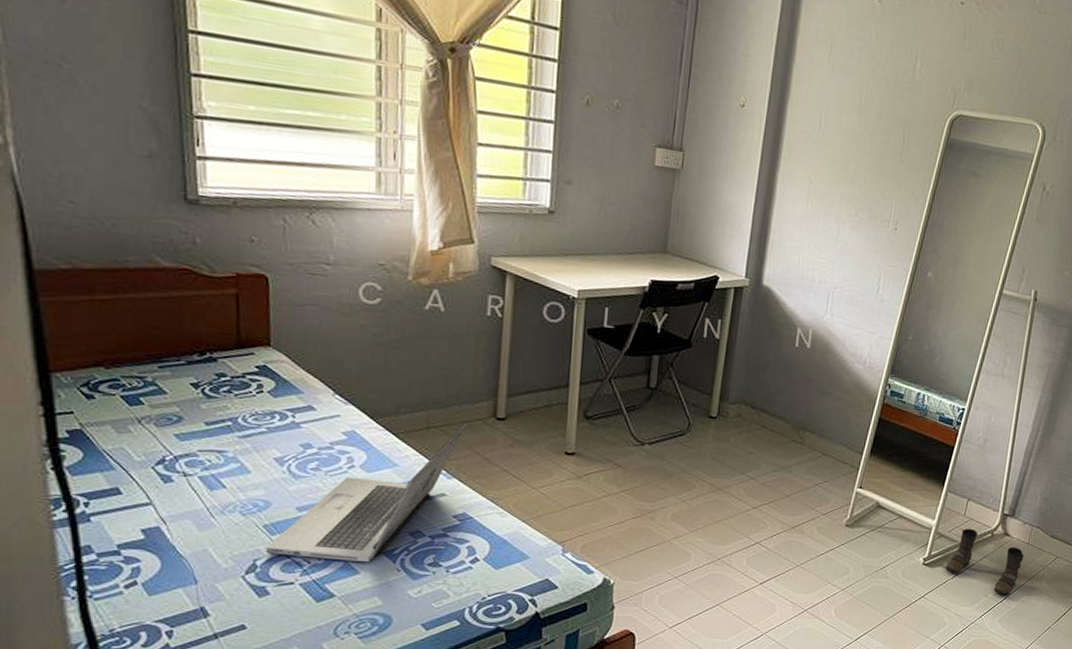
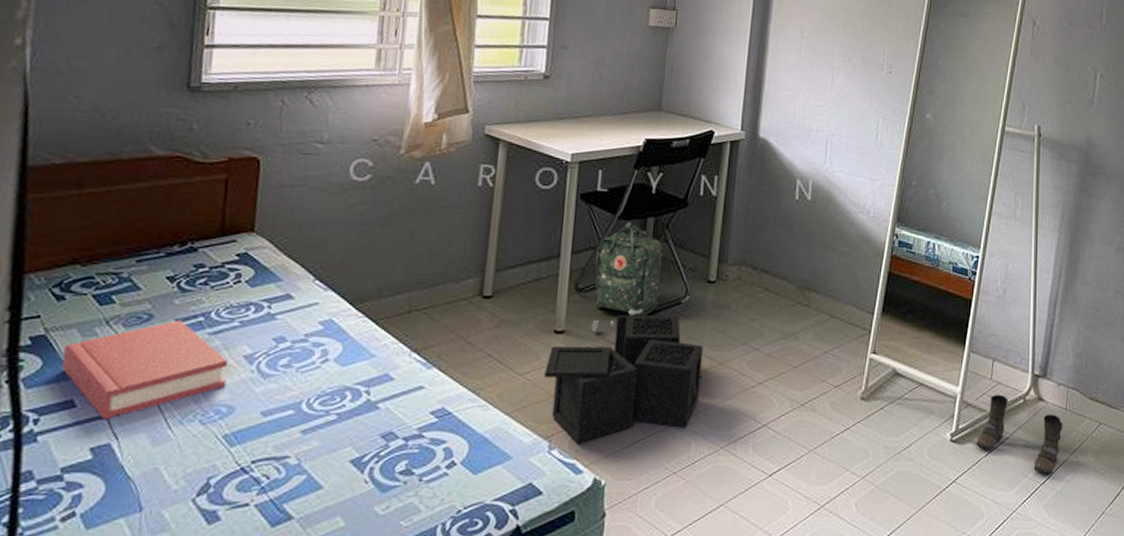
hardback book: none [101,423,260,507] -> present [62,320,229,420]
laptop: present [265,422,468,563] -> none [221,303,452,475]
storage bin: none [557,442,704,549] -> present [544,315,703,444]
backpack: none [600,358,693,455] -> present [591,222,691,332]

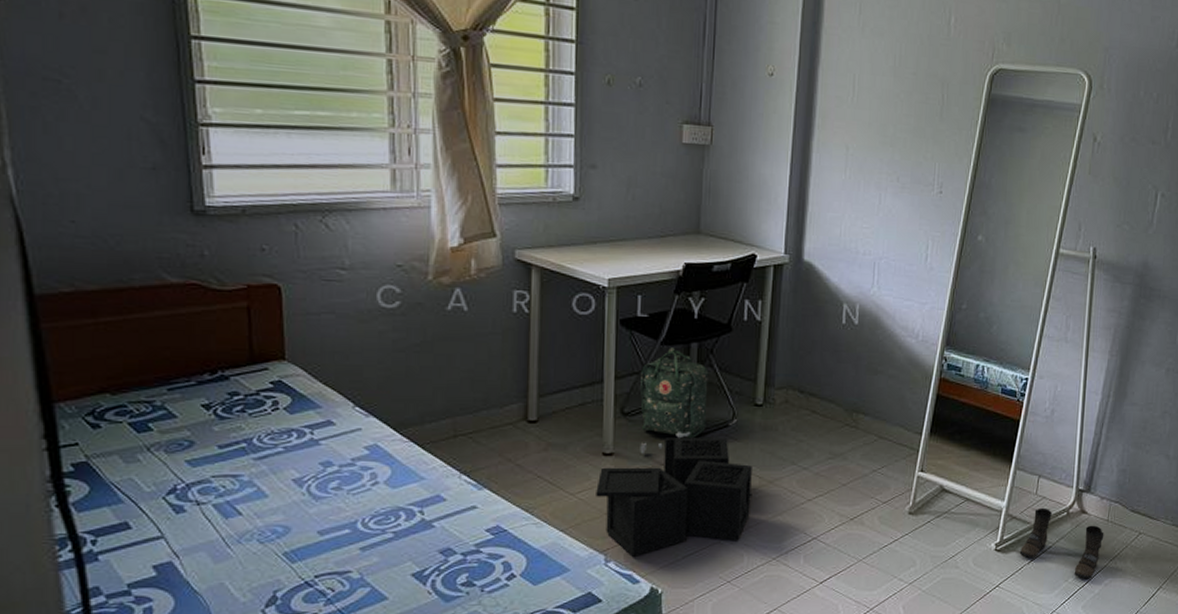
hardback book: present [62,320,229,420] -> none [108,447,278,540]

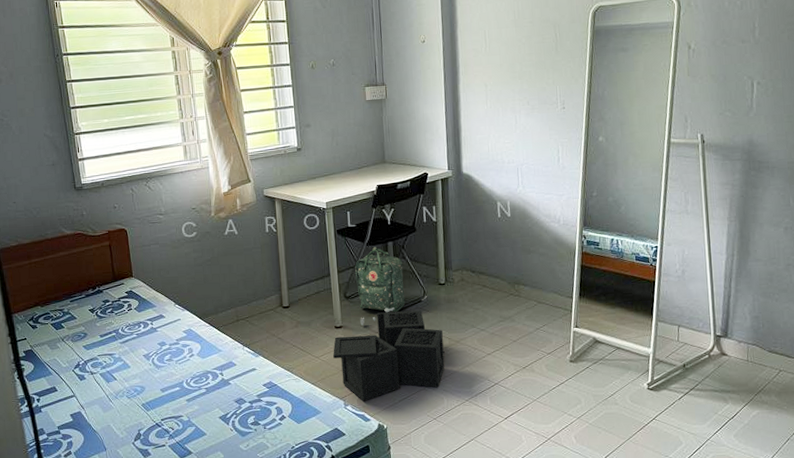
boots: present [1019,507,1104,579] -> none [670,352,746,412]

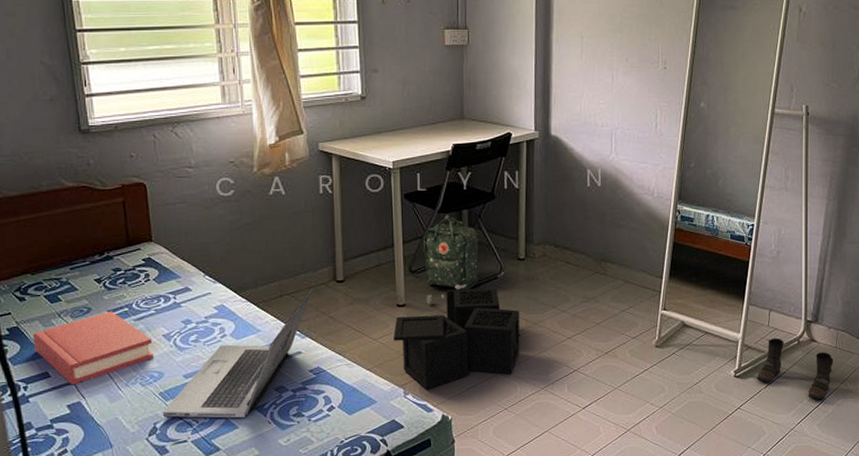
hardback book: none [43,336,136,398] -> present [33,311,153,385]
laptop: none [145,313,264,426] -> present [162,287,314,418]
boots: none [670,352,746,412] -> present [756,337,834,401]

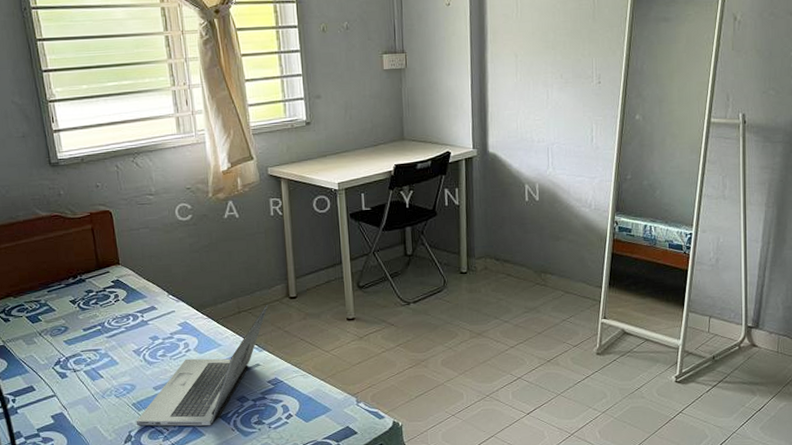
hardback book: present [33,311,153,385] -> none [18,330,126,398]
storage bin: present [393,288,521,390] -> none [344,301,465,398]
backpack: present [424,215,505,304] -> none [370,232,448,317]
boots: present [756,337,834,401] -> none [698,343,775,404]

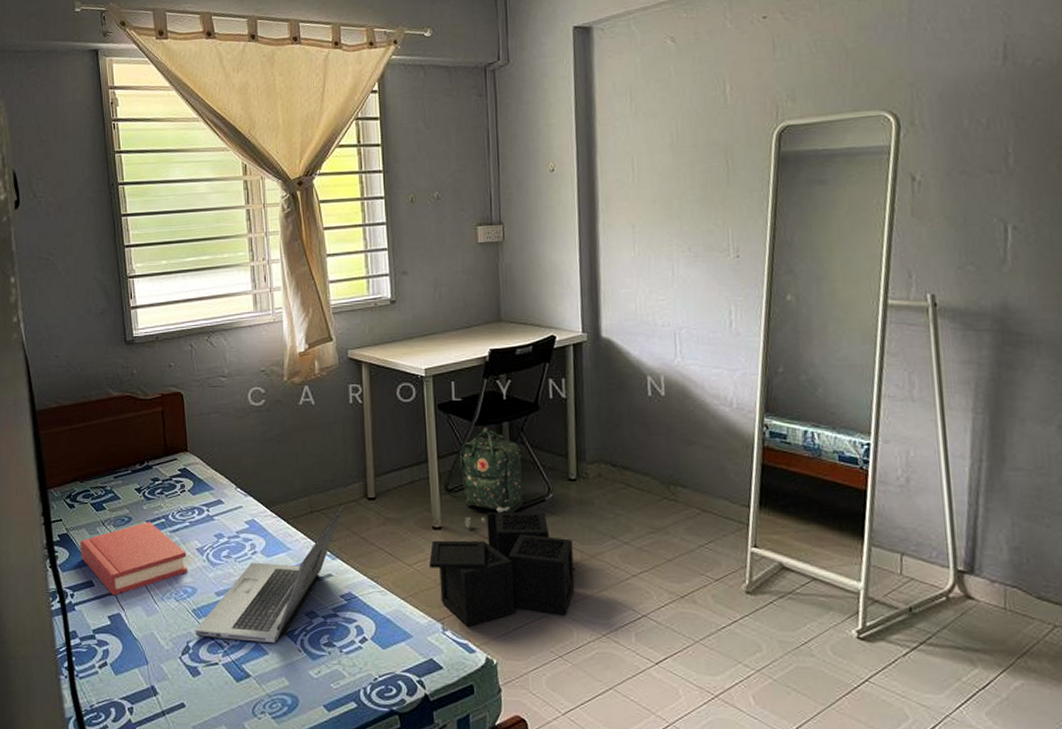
hardback book: none [18,330,126,398] -> present [80,522,187,596]
storage bin: none [344,301,465,398] -> present [429,512,575,626]
backpack: none [370,232,448,317] -> present [460,427,554,528]

